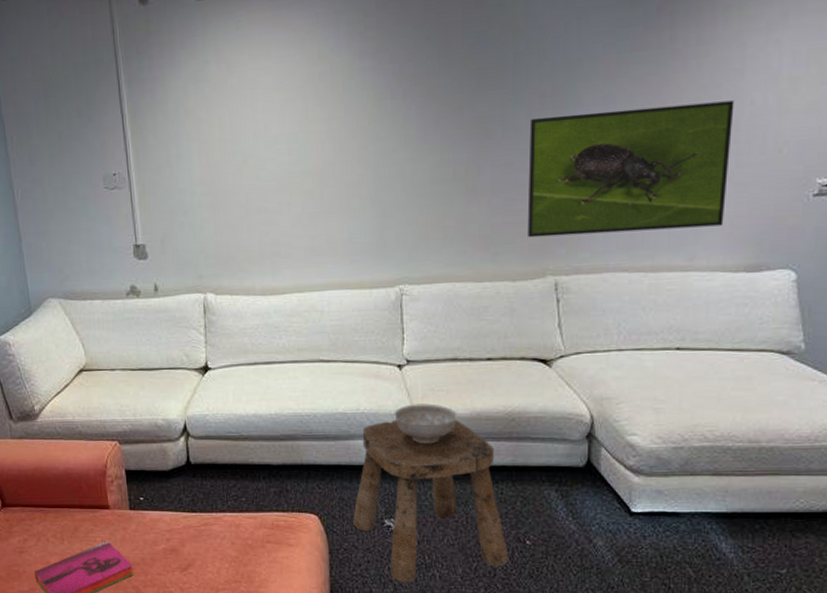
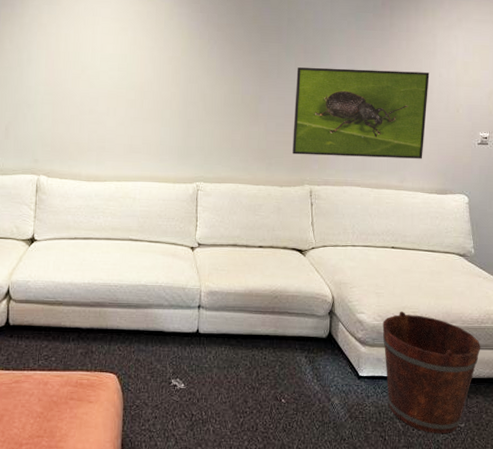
stool: present [353,420,508,583] -> none [146,293,268,437]
decorative bowl: present [394,403,459,444] -> none [185,280,236,315]
bucket: none [664,430,814,582] -> present [382,311,481,434]

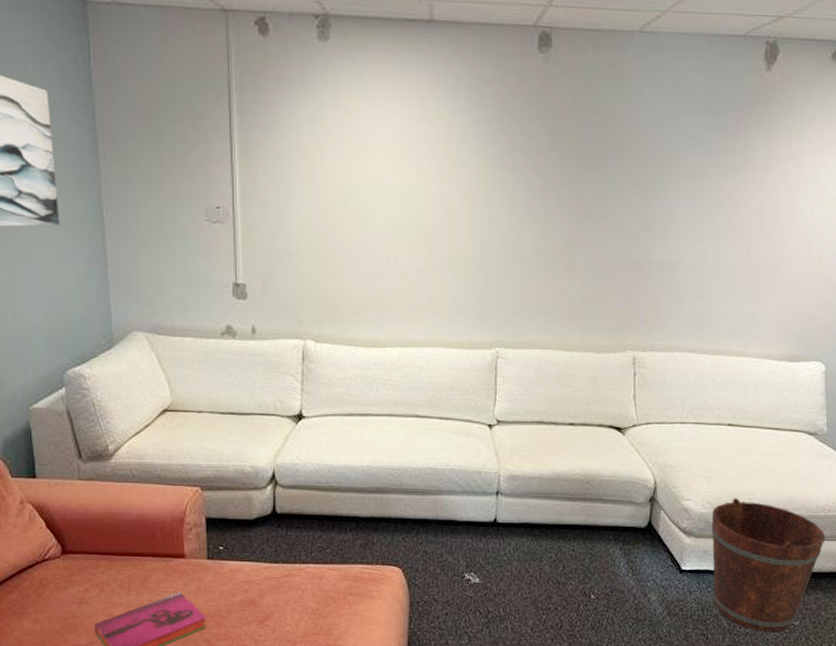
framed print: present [292,67,430,159] -> none [613,204,790,319]

